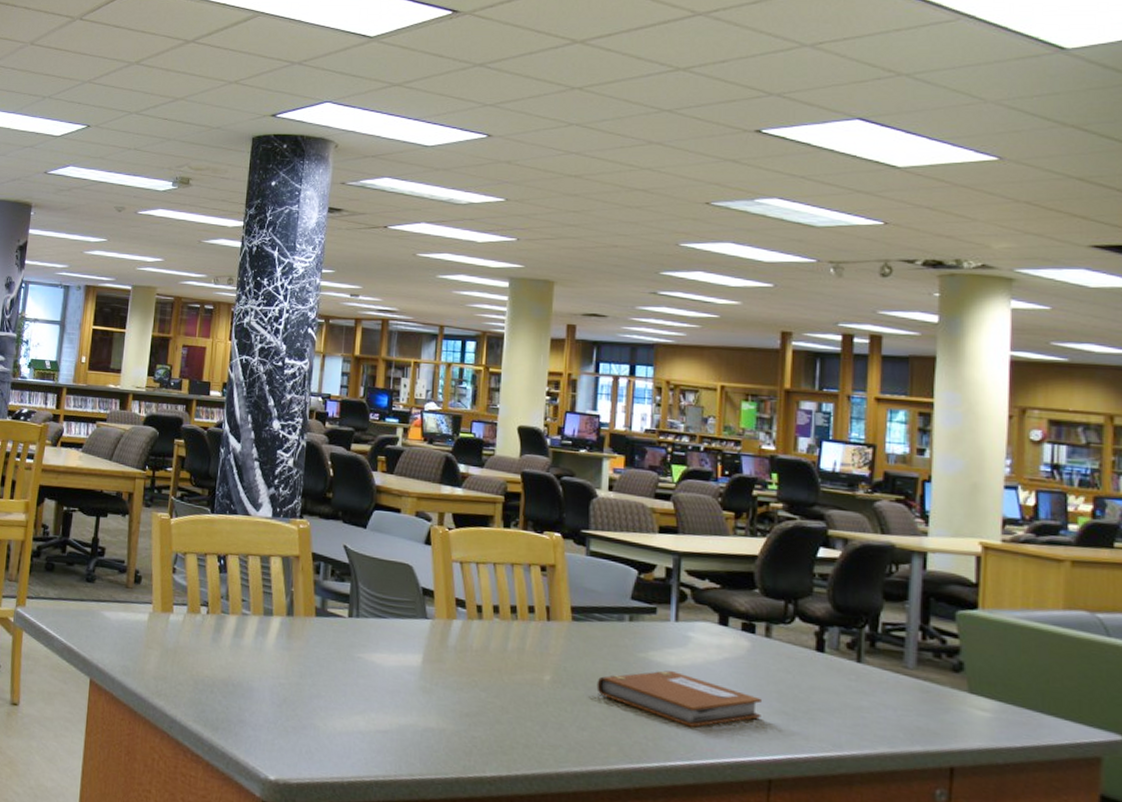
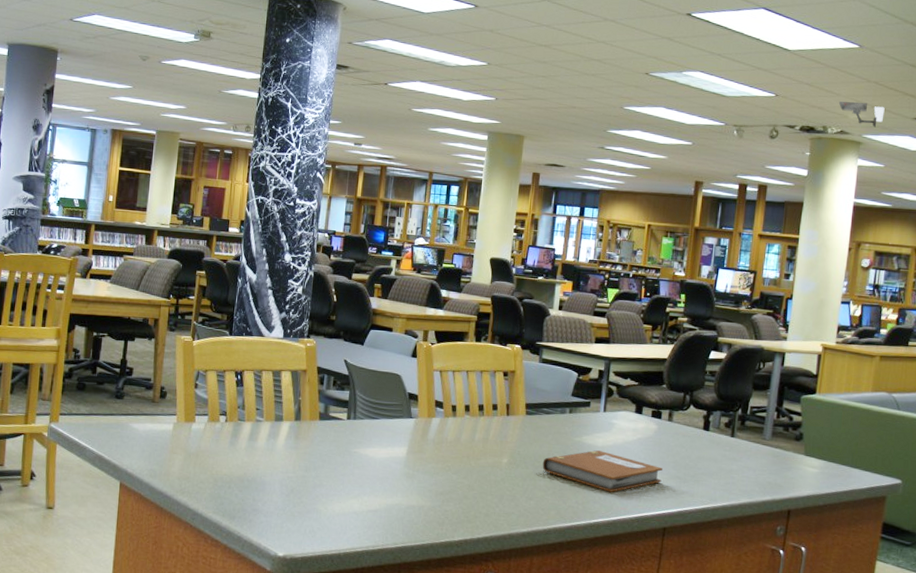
security camera: none [975,227,1044,259] -> present [838,101,885,128]

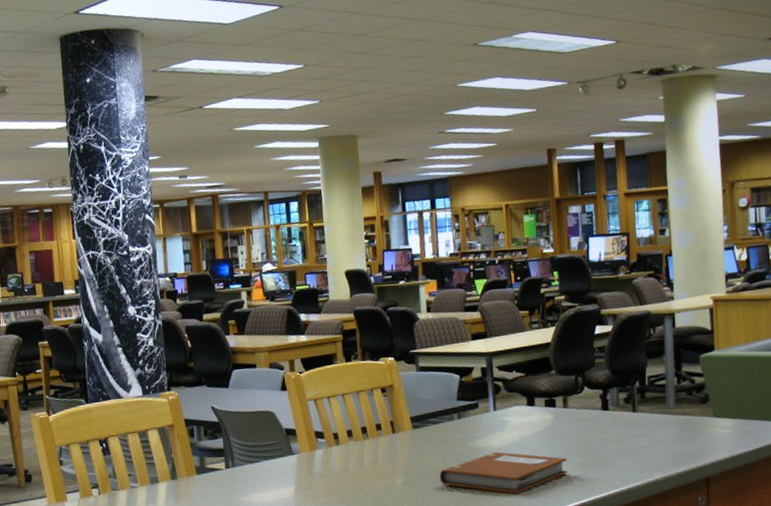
security camera: present [838,101,885,128] -> none [684,31,736,57]

